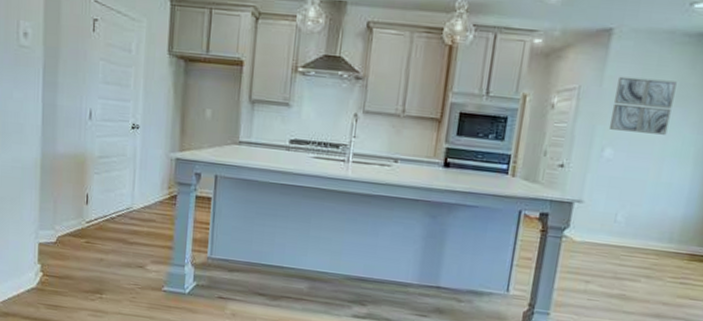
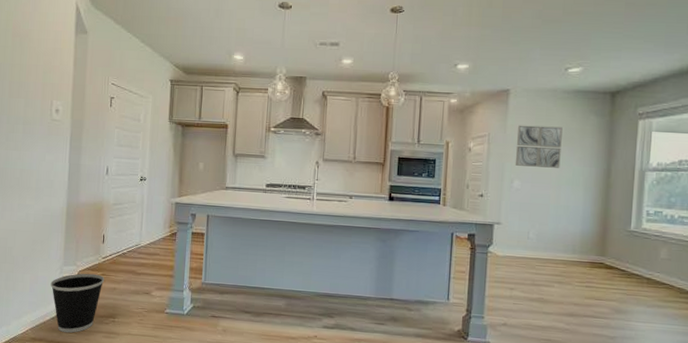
wastebasket: none [24,239,89,309] -> present [50,273,105,333]

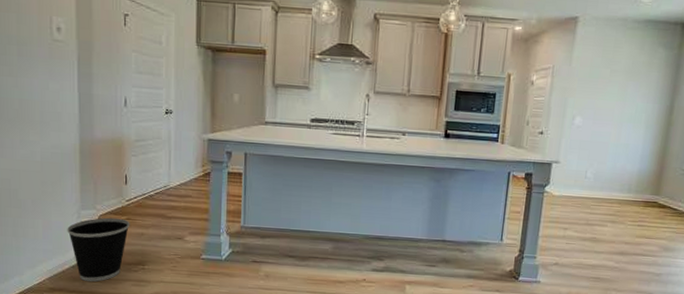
wall art: present [515,125,563,168] -> none [577,57,630,104]

